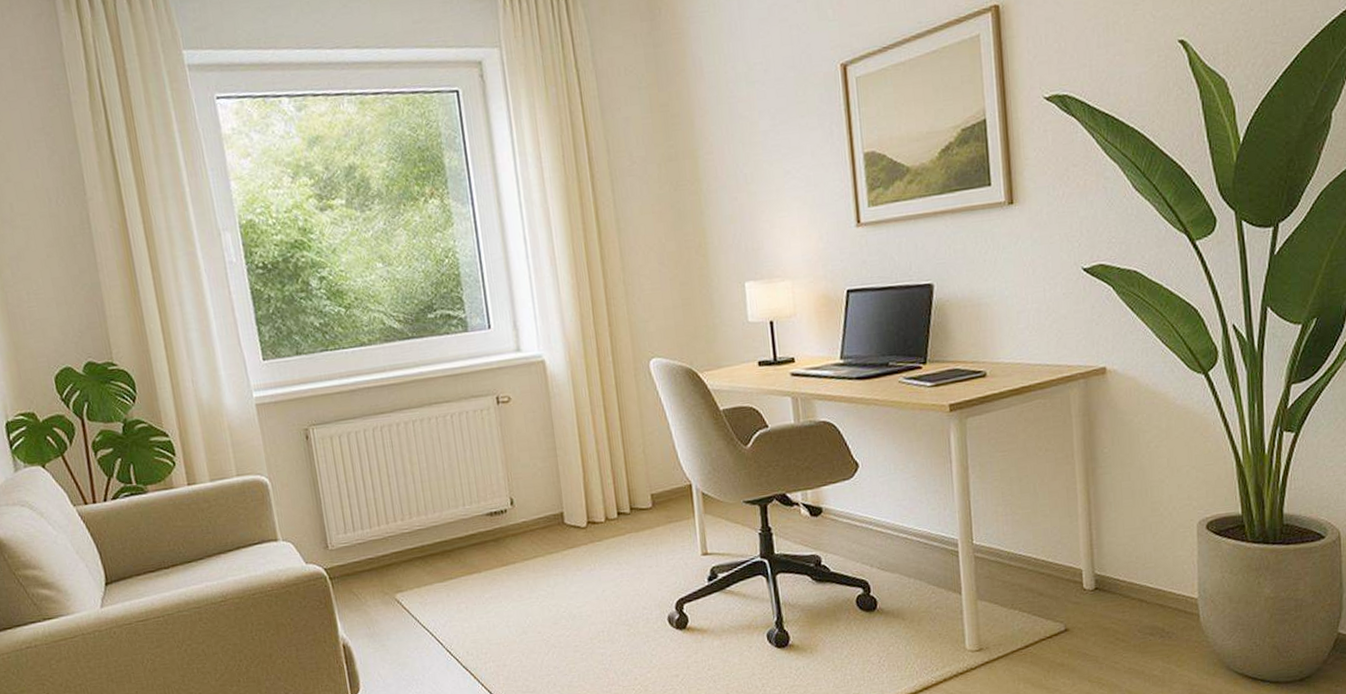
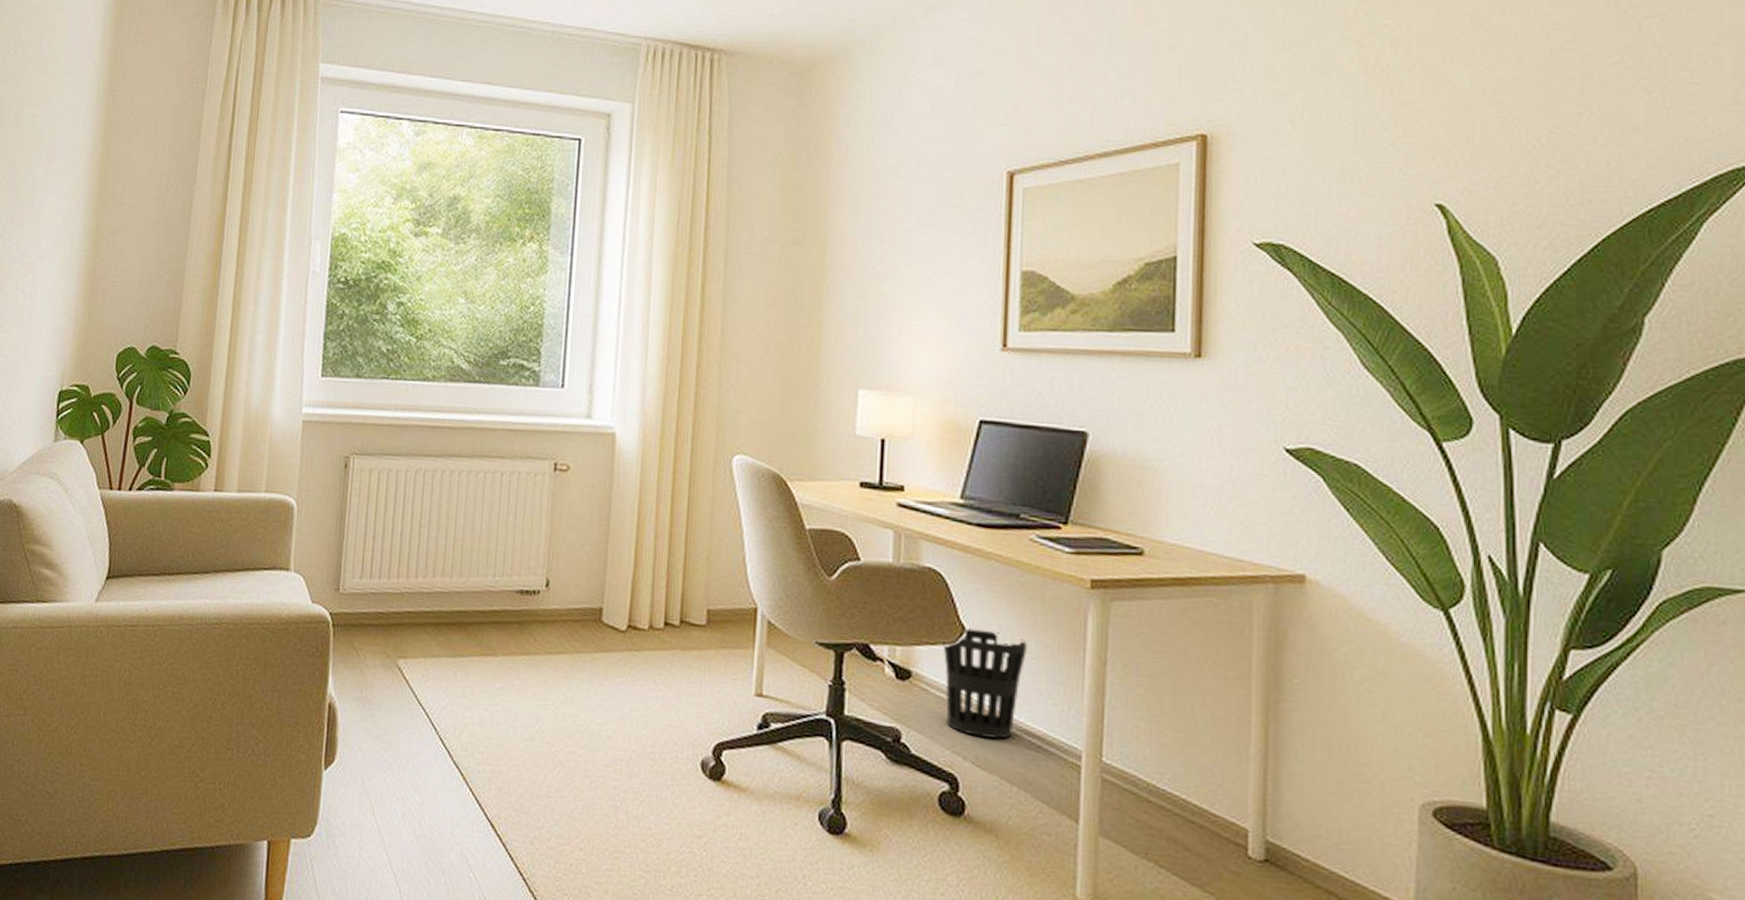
wastebasket: none [843,462,909,547] -> present [943,628,1028,739]

